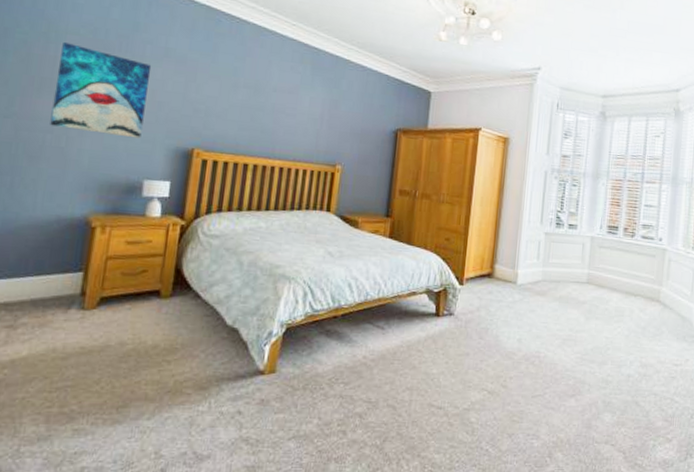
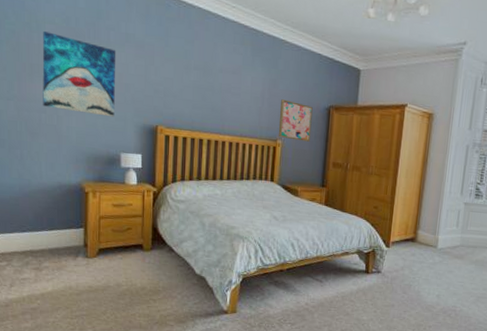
wall art: none [337,121,378,167] -> present [278,99,313,142]

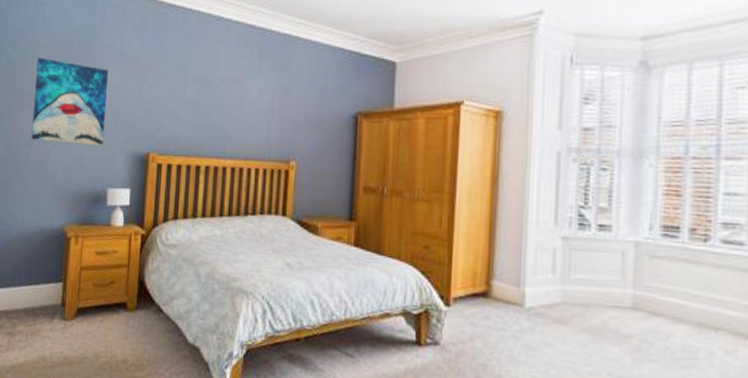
wall art: present [278,99,313,142] -> none [291,109,335,161]

